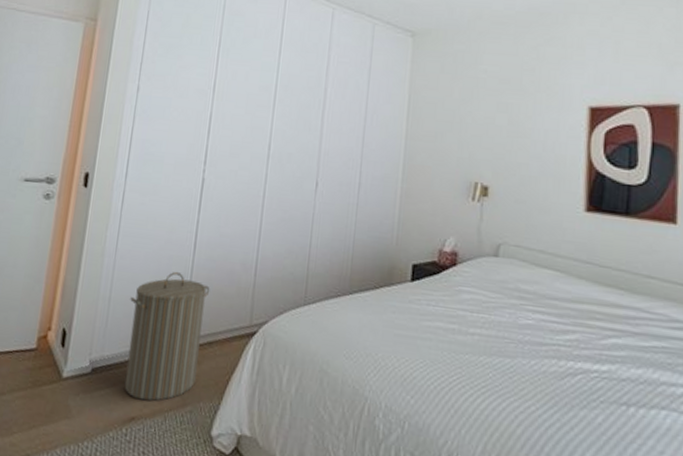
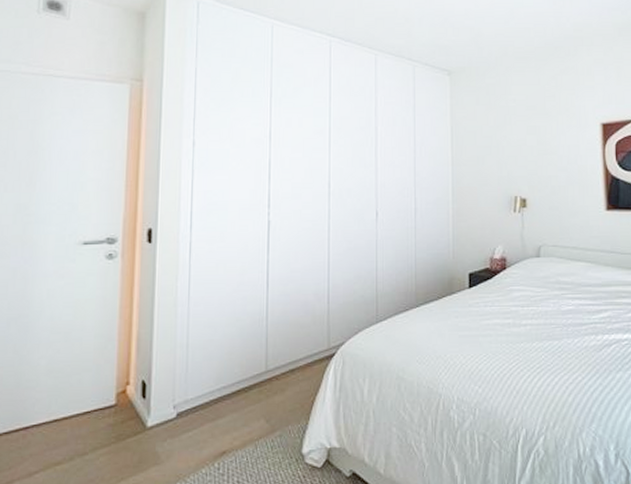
laundry hamper: present [124,271,210,401] -> none [208,310,287,434]

